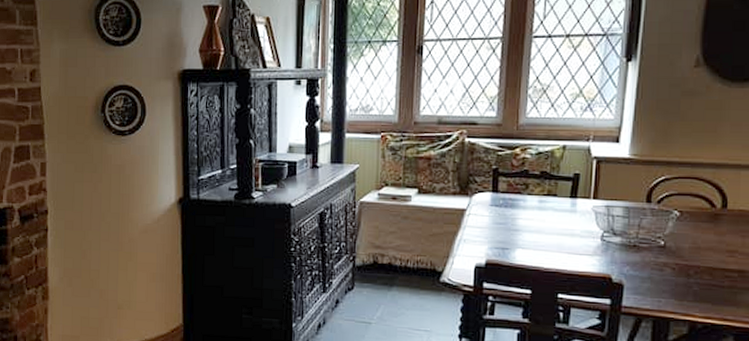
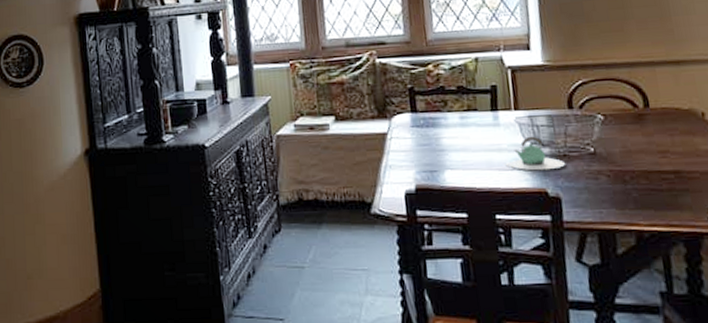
teapot: none [574,225,635,258] -> present [504,136,566,171]

